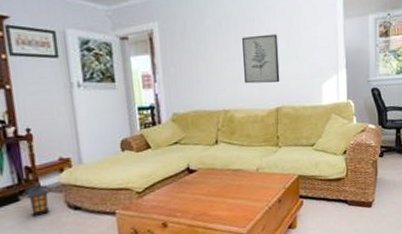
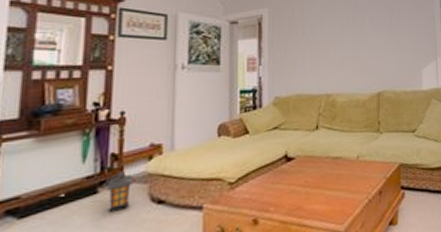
wall art: present [242,34,280,84] -> none [347,22,382,68]

